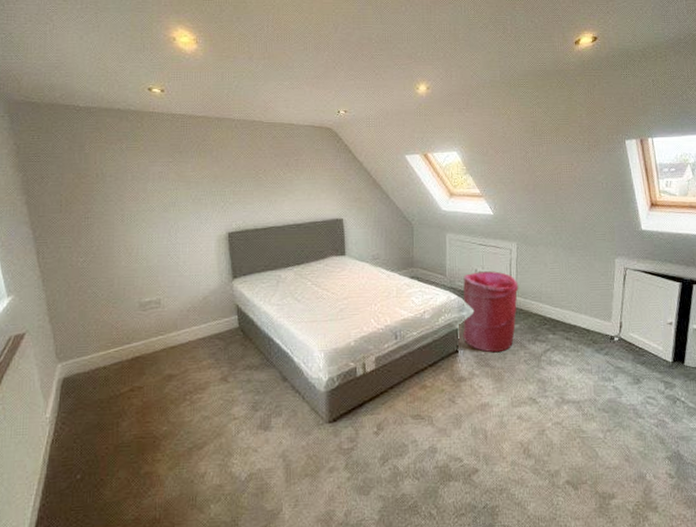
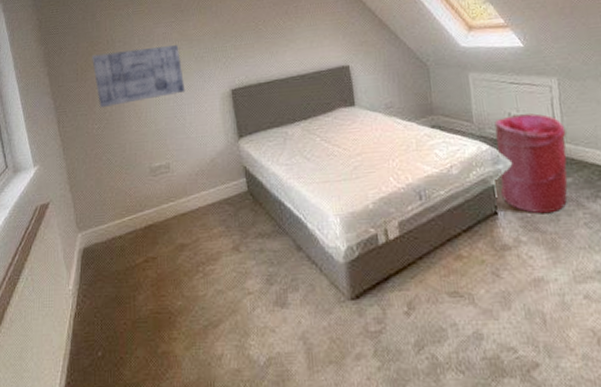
wall art: none [78,185,181,242] -> present [92,45,185,108]

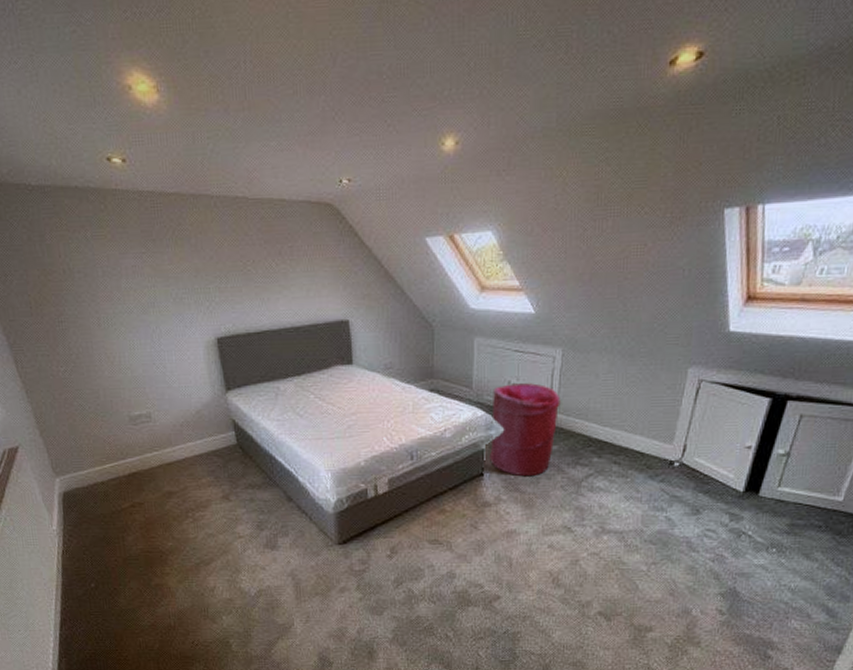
wall art: present [92,45,185,108] -> none [46,282,164,349]

